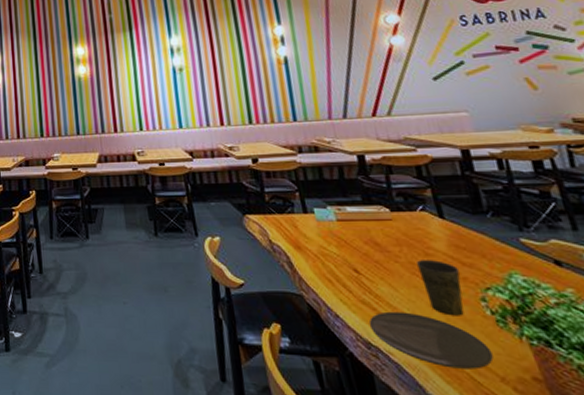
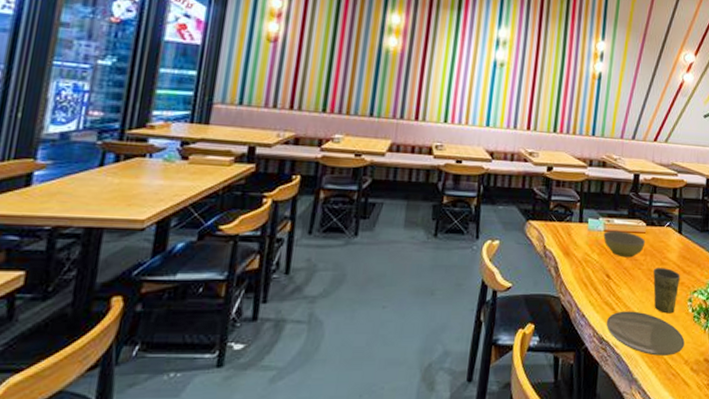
bowl: none [337,220,396,249] -> present [603,231,646,258]

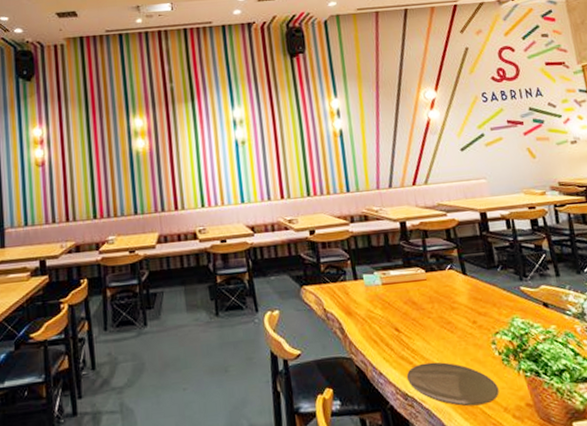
bowl: present [603,231,646,258] -> none [382,281,430,309]
cup: present [653,268,681,314] -> none [445,312,479,361]

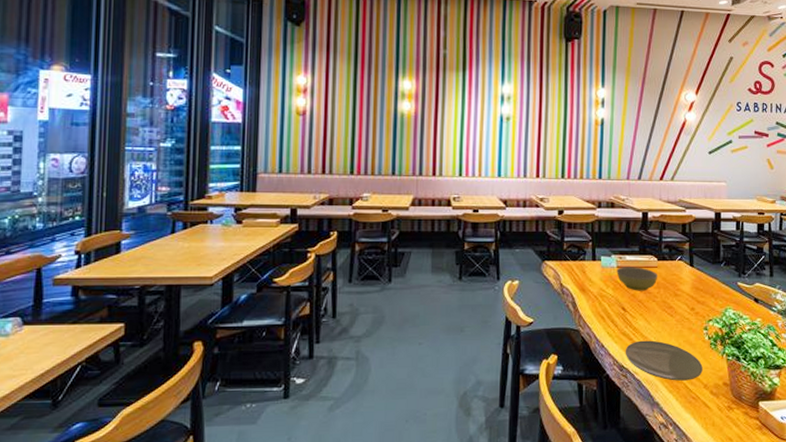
bowl: none [382,281,430,309] -> present [616,267,658,291]

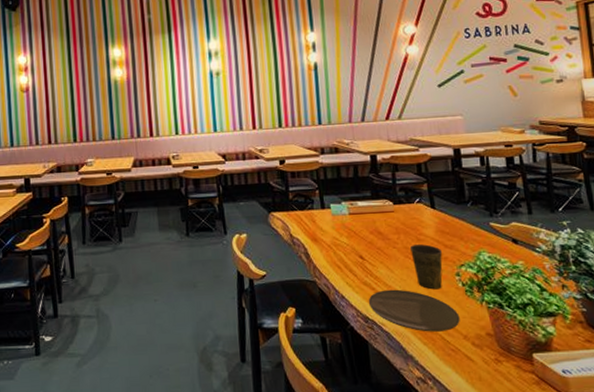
bowl: present [616,267,658,291] -> none [349,212,396,238]
cup: none [668,299,695,342] -> present [410,244,443,290]

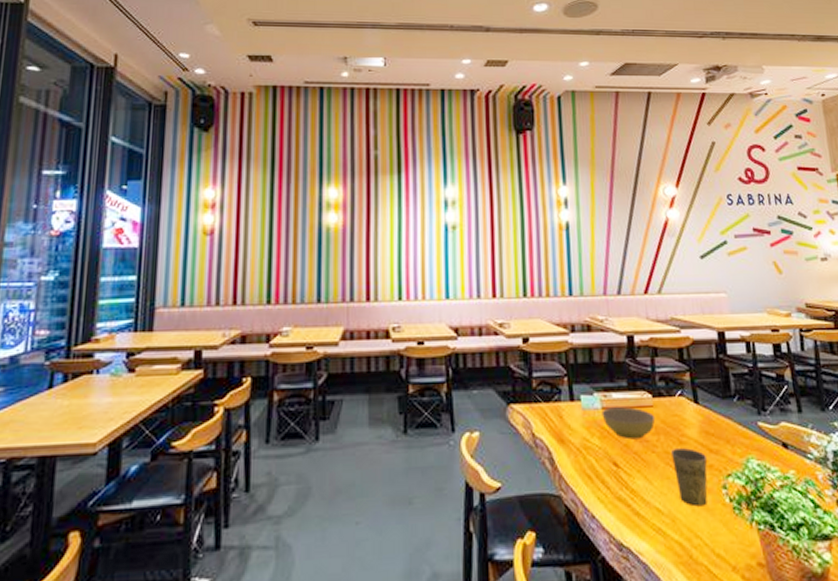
bowl: none [349,212,396,238] -> present [601,407,656,440]
plate: present [368,289,460,332] -> none [622,506,728,563]

